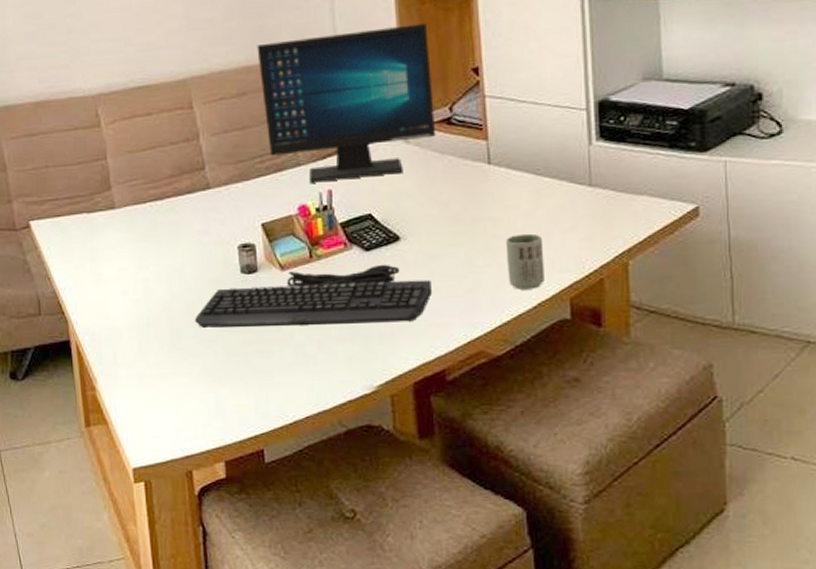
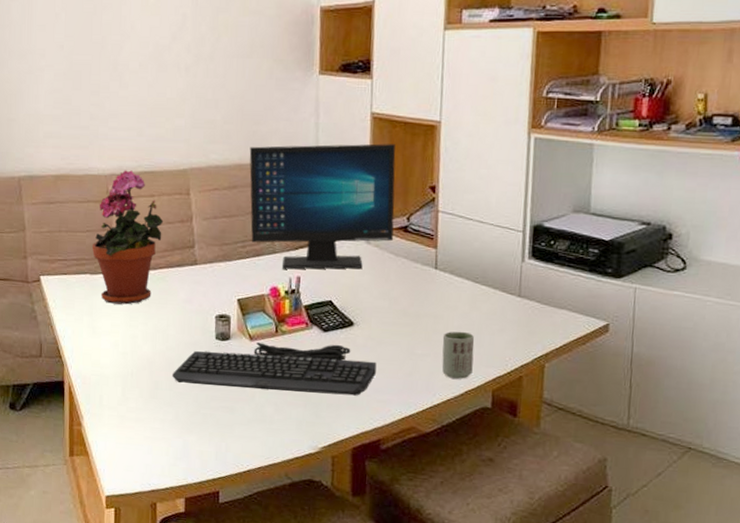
potted plant: none [85,87,166,245] -> present [92,170,164,305]

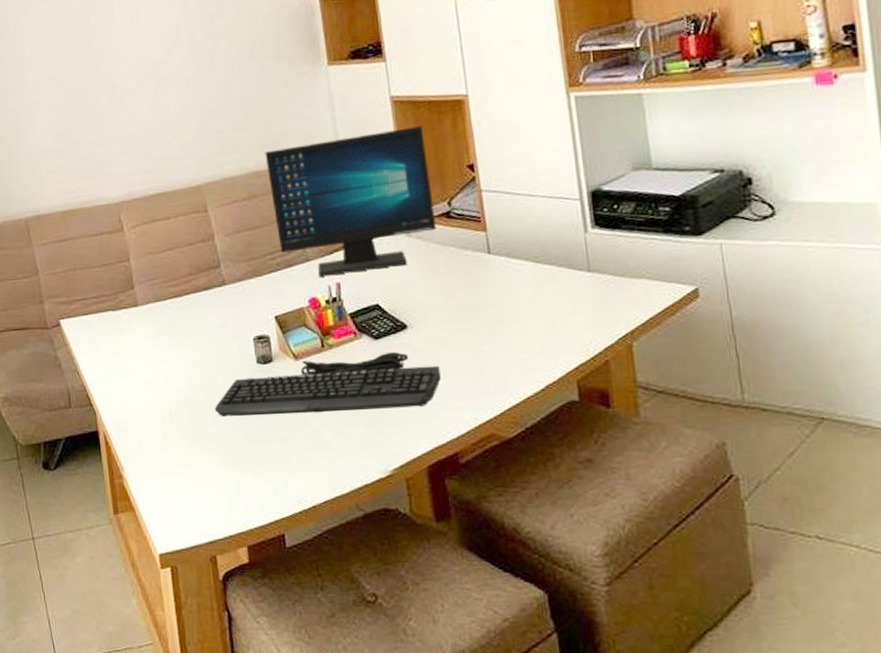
potted plant: present [92,170,164,305] -> none [110,194,184,340]
cup: present [442,331,475,379] -> none [509,318,550,373]

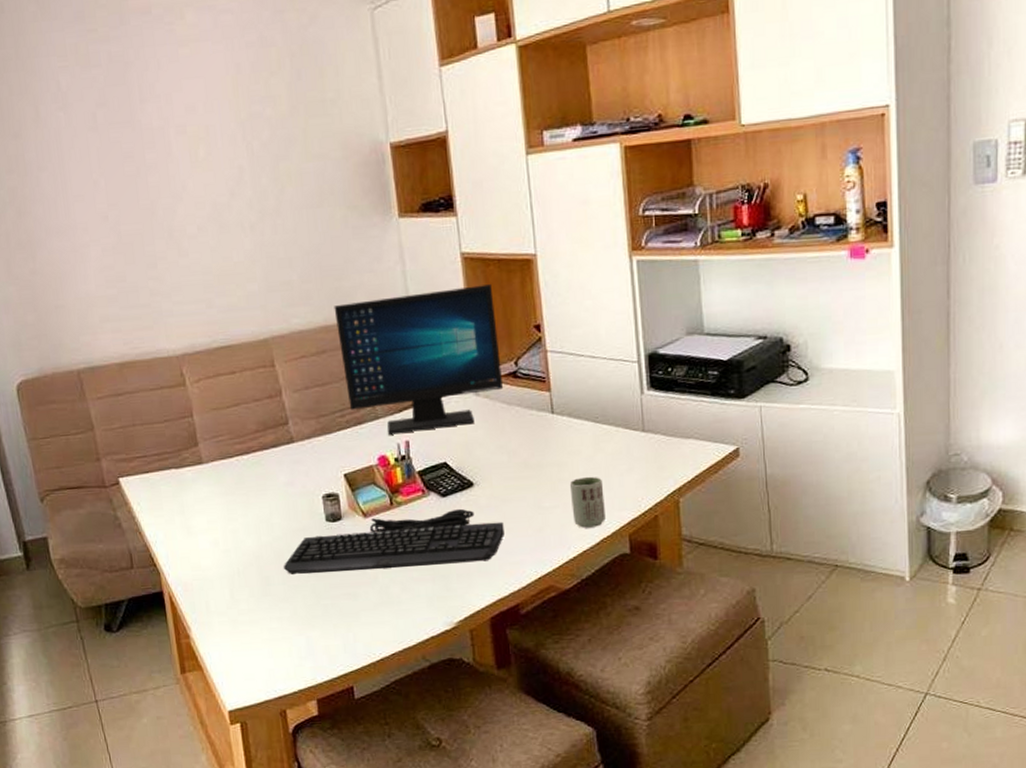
cup: none [509,318,550,373] -> present [569,476,606,528]

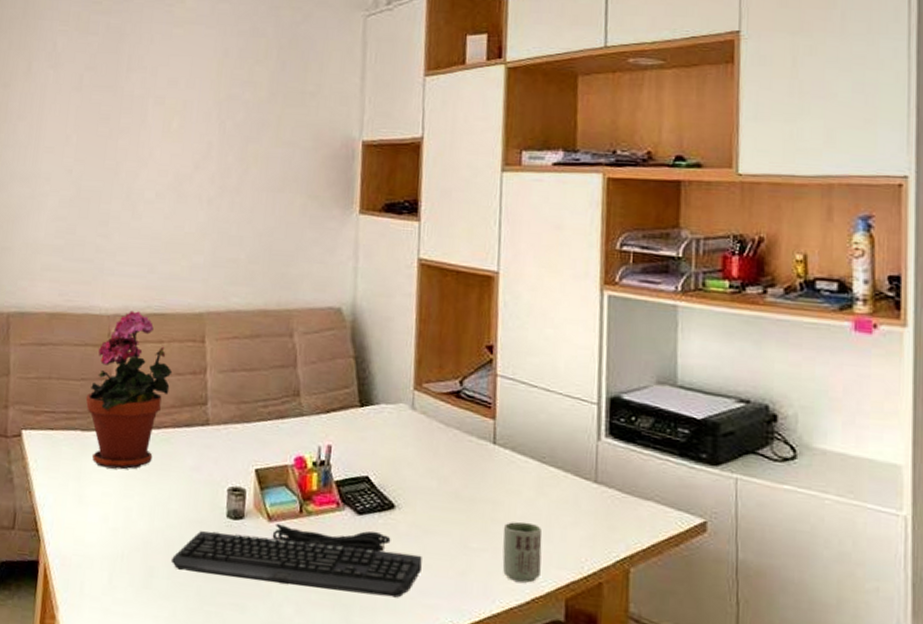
potted plant: none [172,347,251,498] -> present [85,310,173,470]
computer monitor: present [334,284,504,435] -> none [274,290,447,440]

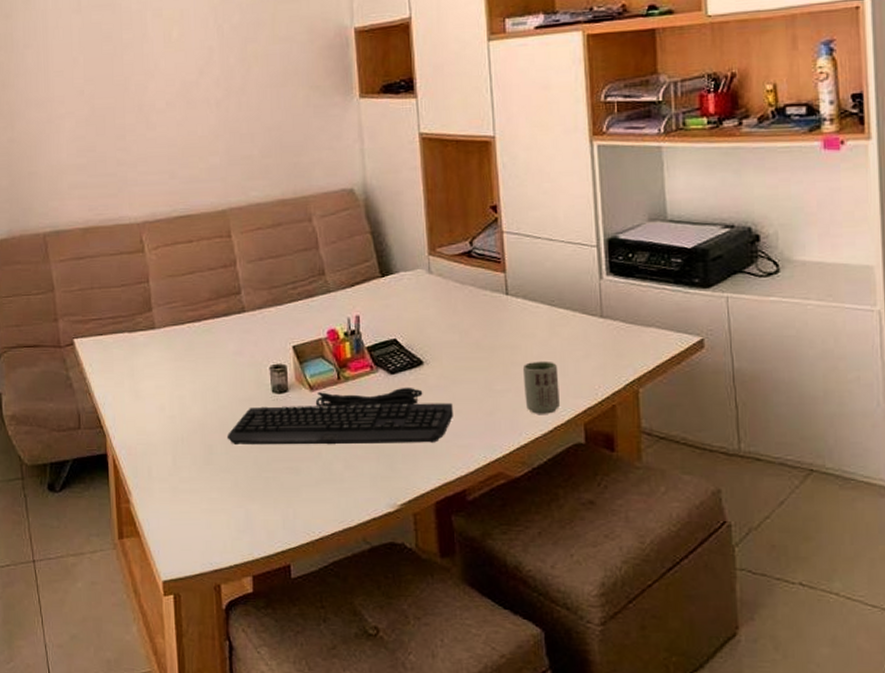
potted plant: present [85,310,173,470] -> none [128,216,205,363]

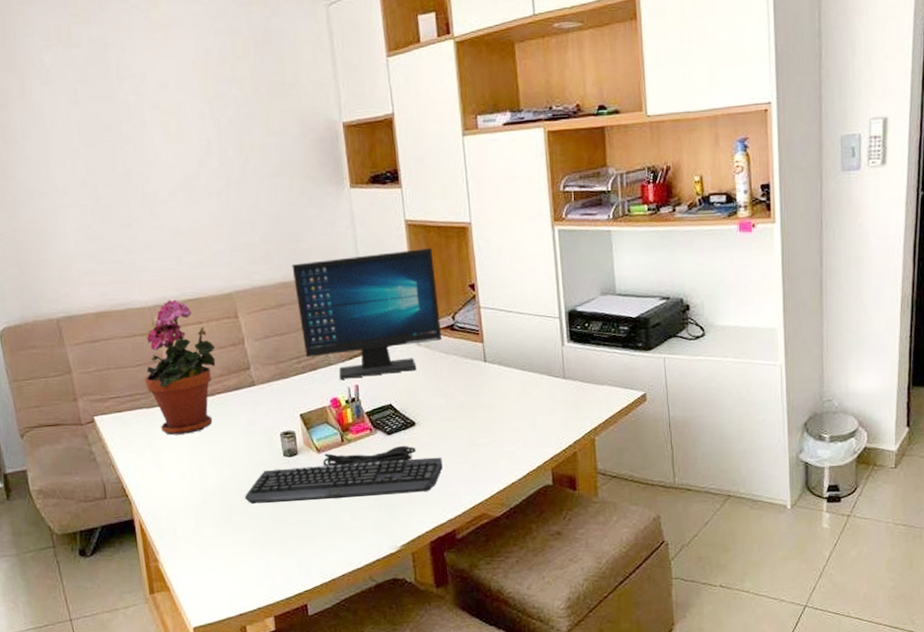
potted plant: none [128,216,205,363] -> present [144,299,216,435]
computer monitor: none [292,164,458,309] -> present [292,248,443,380]
cup: present [522,360,560,414] -> none [500,417,531,463]

